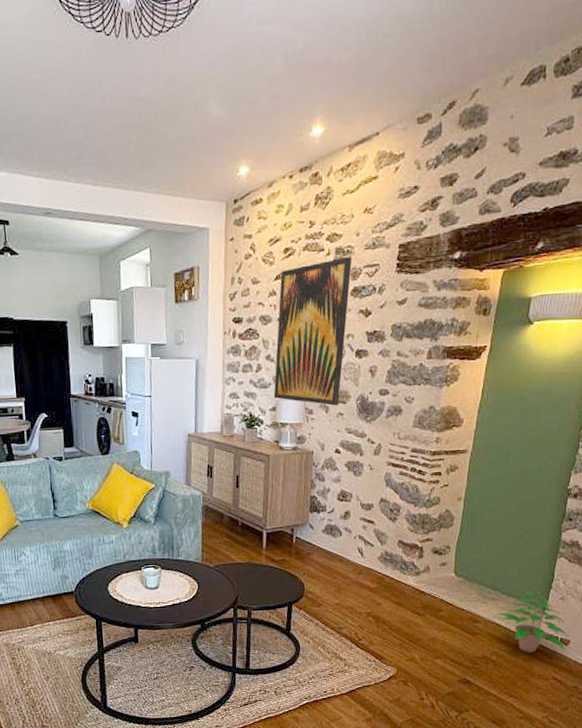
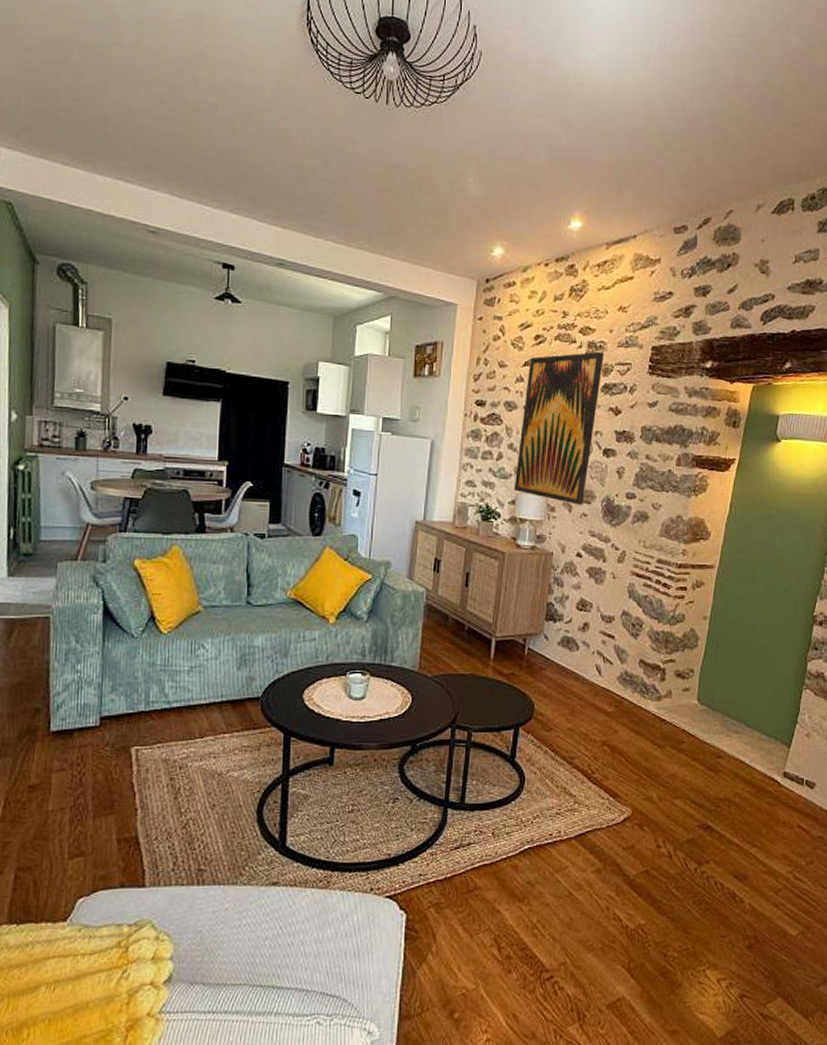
potted plant: present [497,590,569,653] -> none [741,725,815,796]

